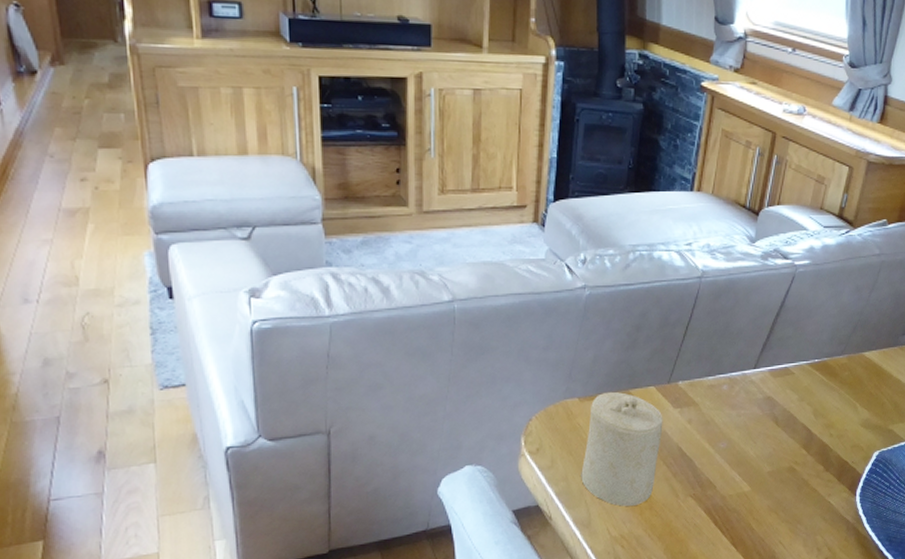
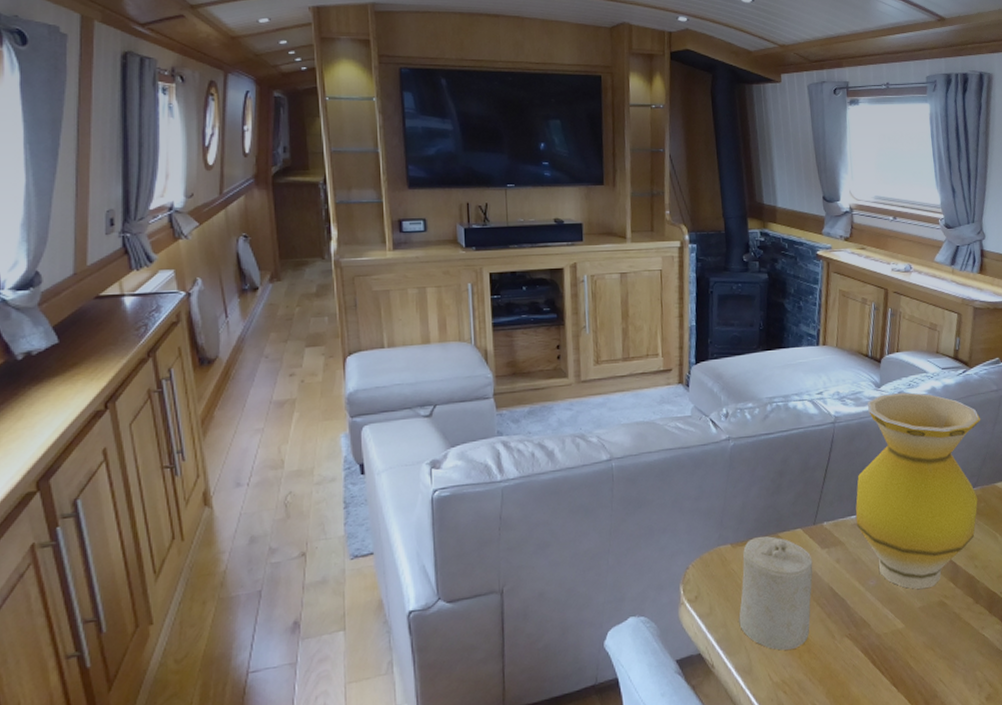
vase: none [713,250,858,455] -> present [855,392,981,590]

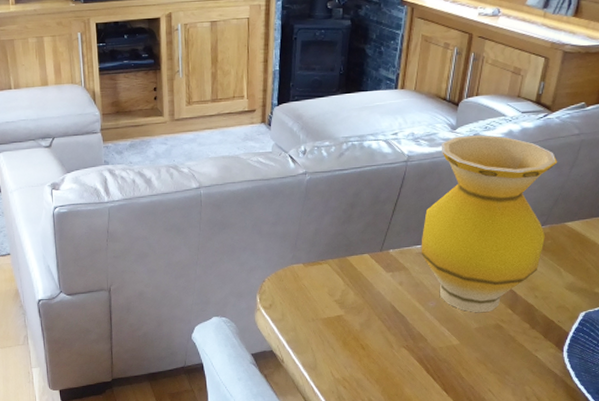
candle: present [739,536,813,651] -> none [307,258,377,354]

